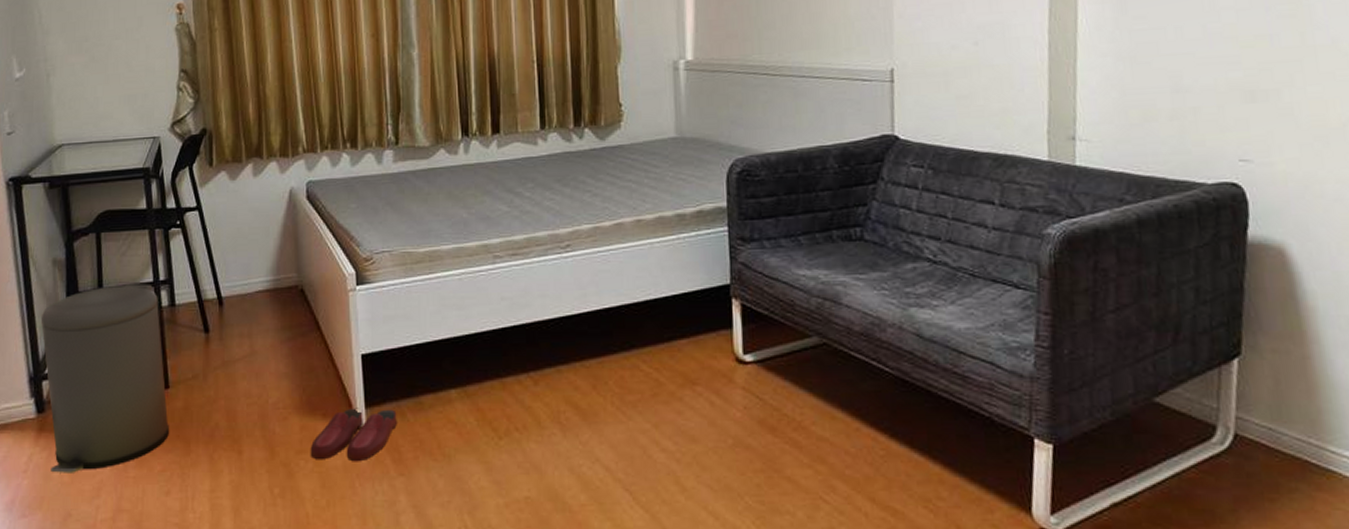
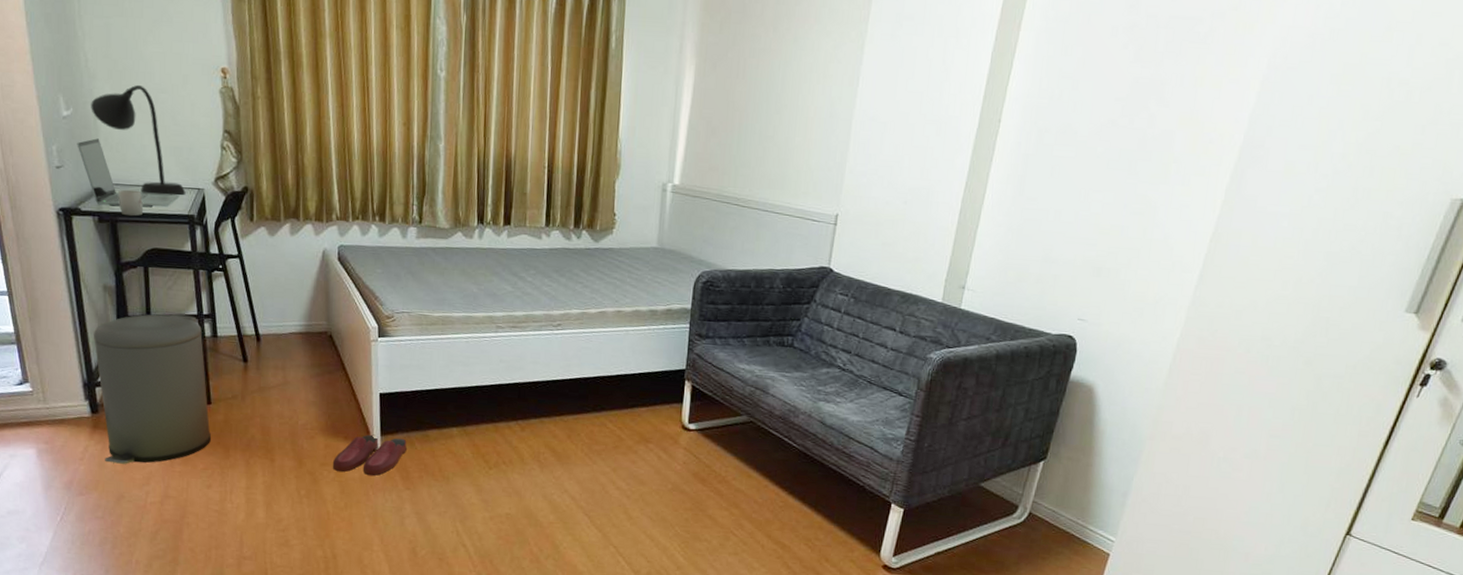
laptop: none [29,97,134,170] -> present [77,138,180,208]
desk lamp: none [44,34,141,151] -> present [91,84,186,196]
mug: none [70,147,96,178] -> present [118,189,144,217]

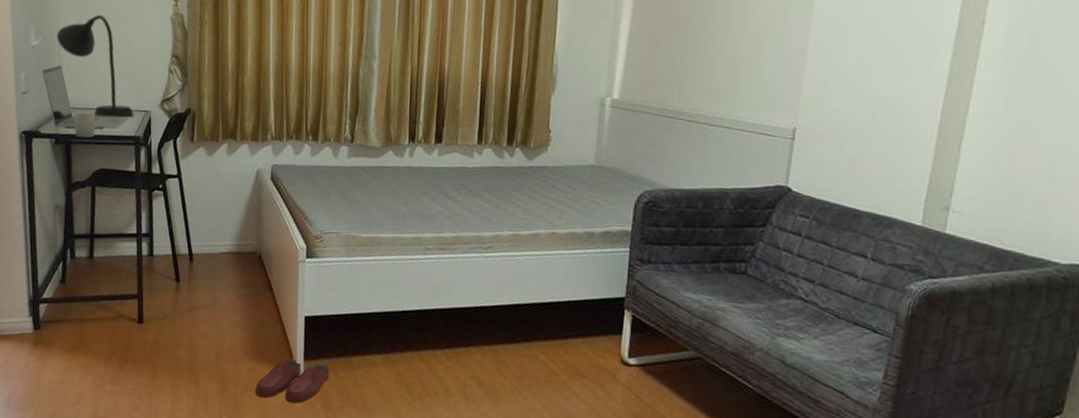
pedal bin: present [93,314,211,464] -> none [41,232,141,382]

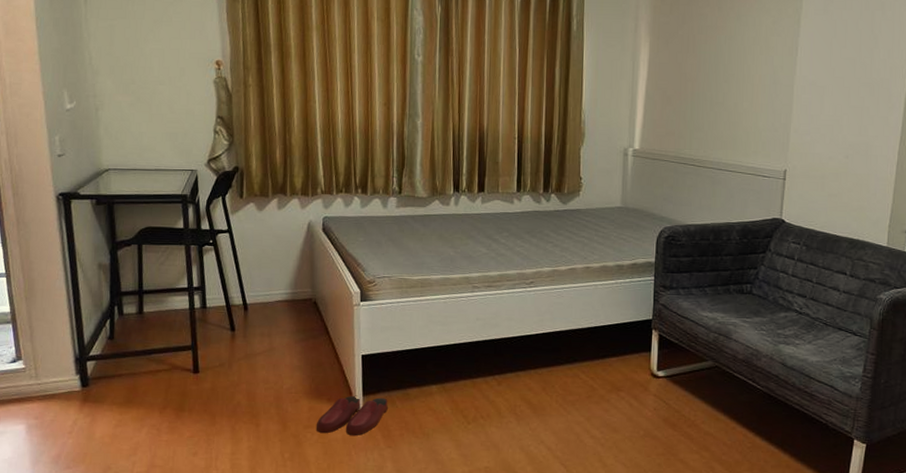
laptop: present [42,65,128,130] -> none [78,128,174,189]
desk lamp: present [56,14,134,118] -> none [93,78,180,178]
mug: present [73,112,96,139] -> none [115,173,140,198]

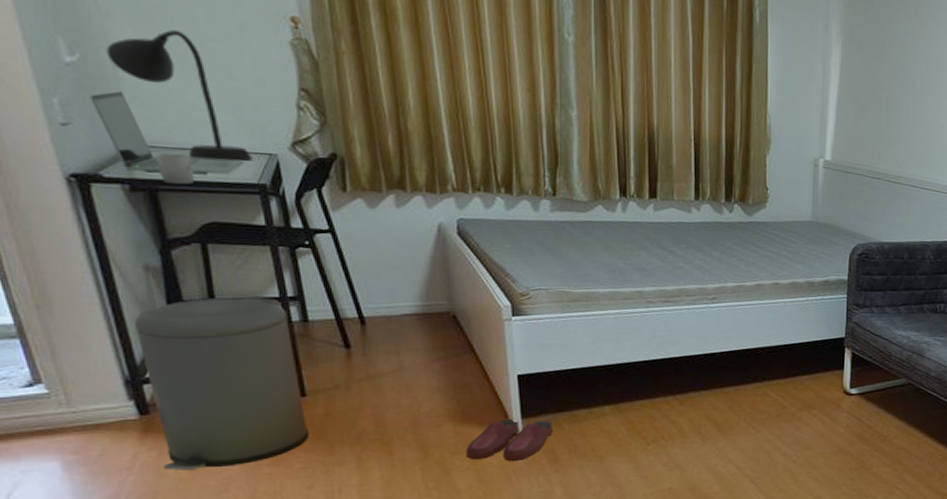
laptop: none [78,128,174,189] -> present [89,91,245,175]
pedal bin: none [86,288,198,436] -> present [133,297,308,470]
desk lamp: none [93,78,180,178] -> present [106,29,253,162]
mug: none [115,173,140,198] -> present [157,153,195,185]

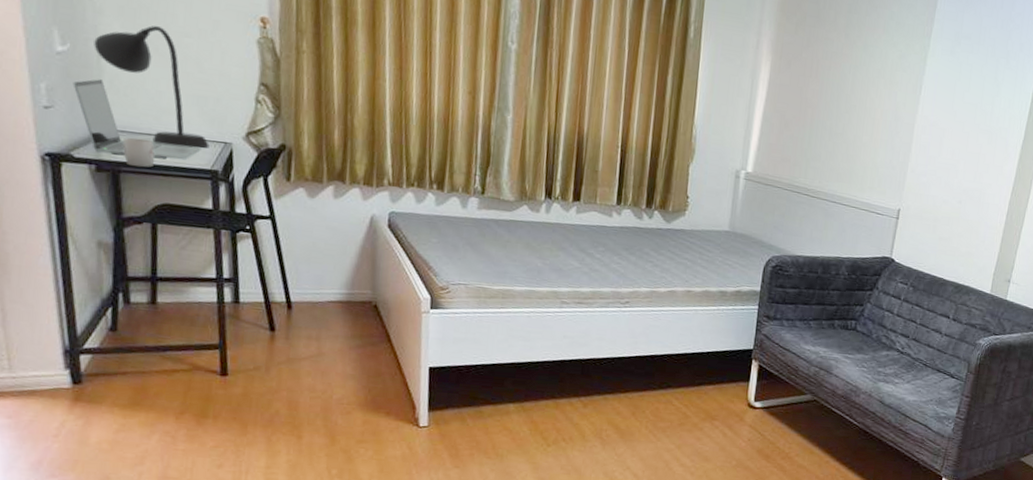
pedal bin: present [133,297,308,470] -> none [80,275,225,442]
slippers: present [465,418,553,460] -> none [370,410,458,453]

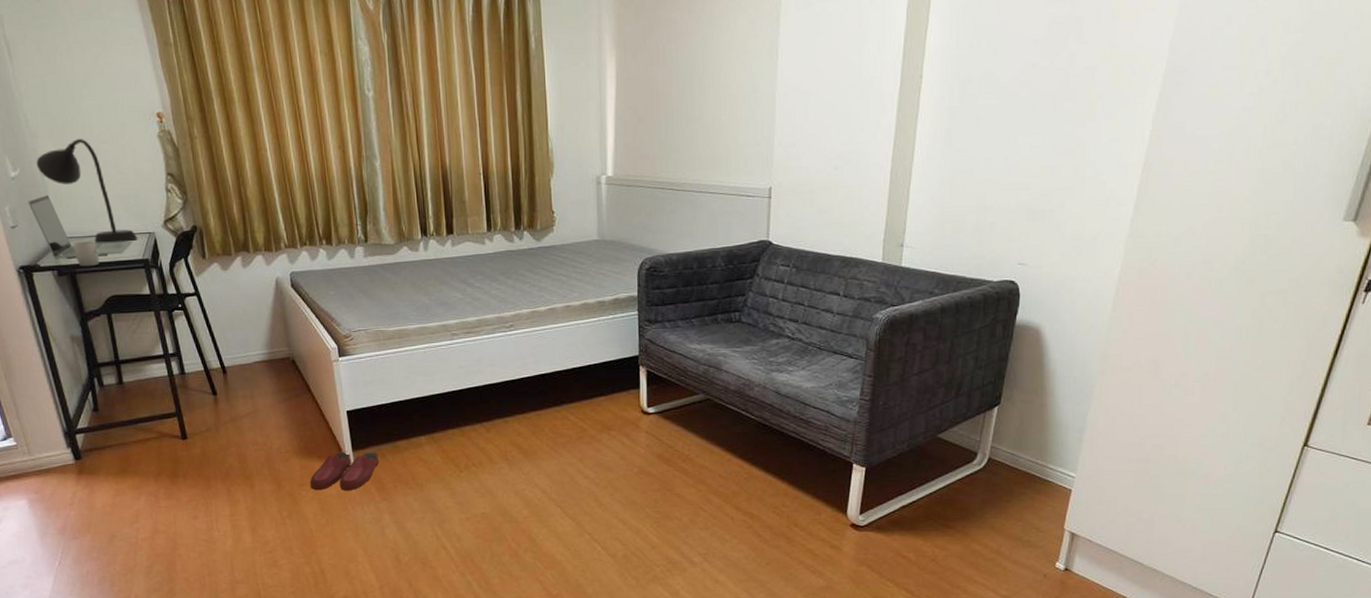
slippers: none [370,410,458,453] -> present [309,451,379,490]

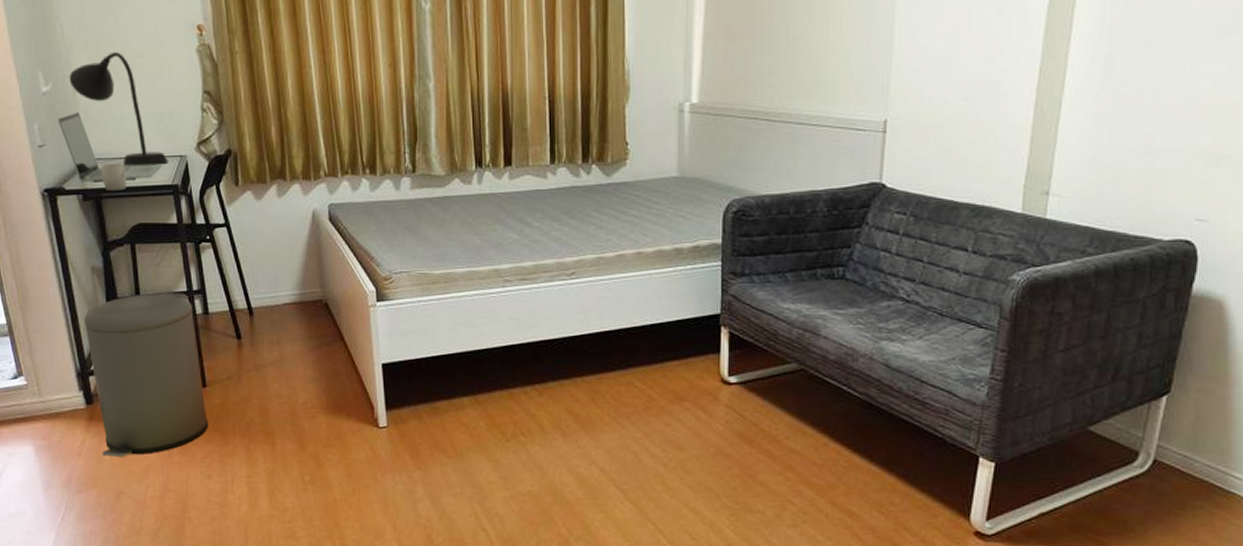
pedal bin: none [66,356,191,505] -> present [83,293,208,457]
slippers: present [309,451,379,490] -> none [336,410,415,455]

